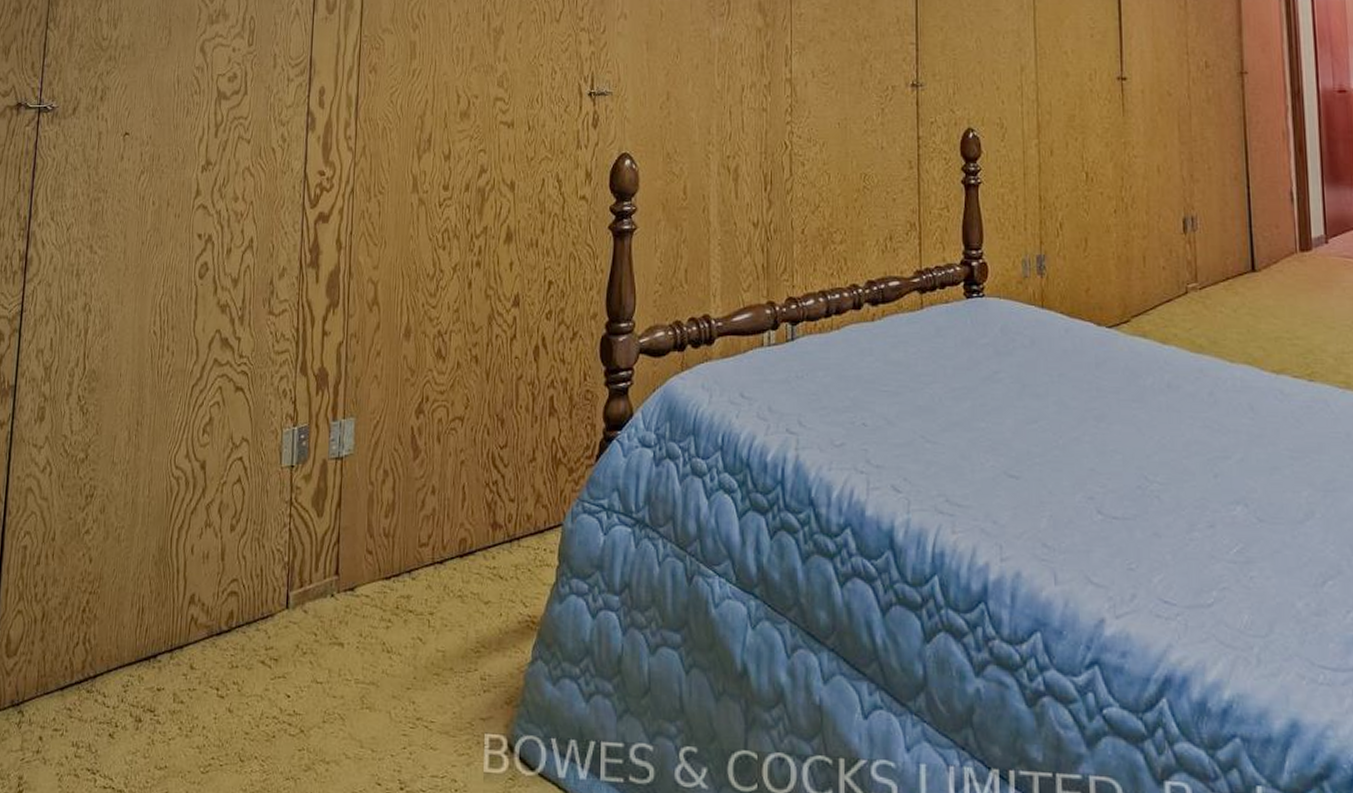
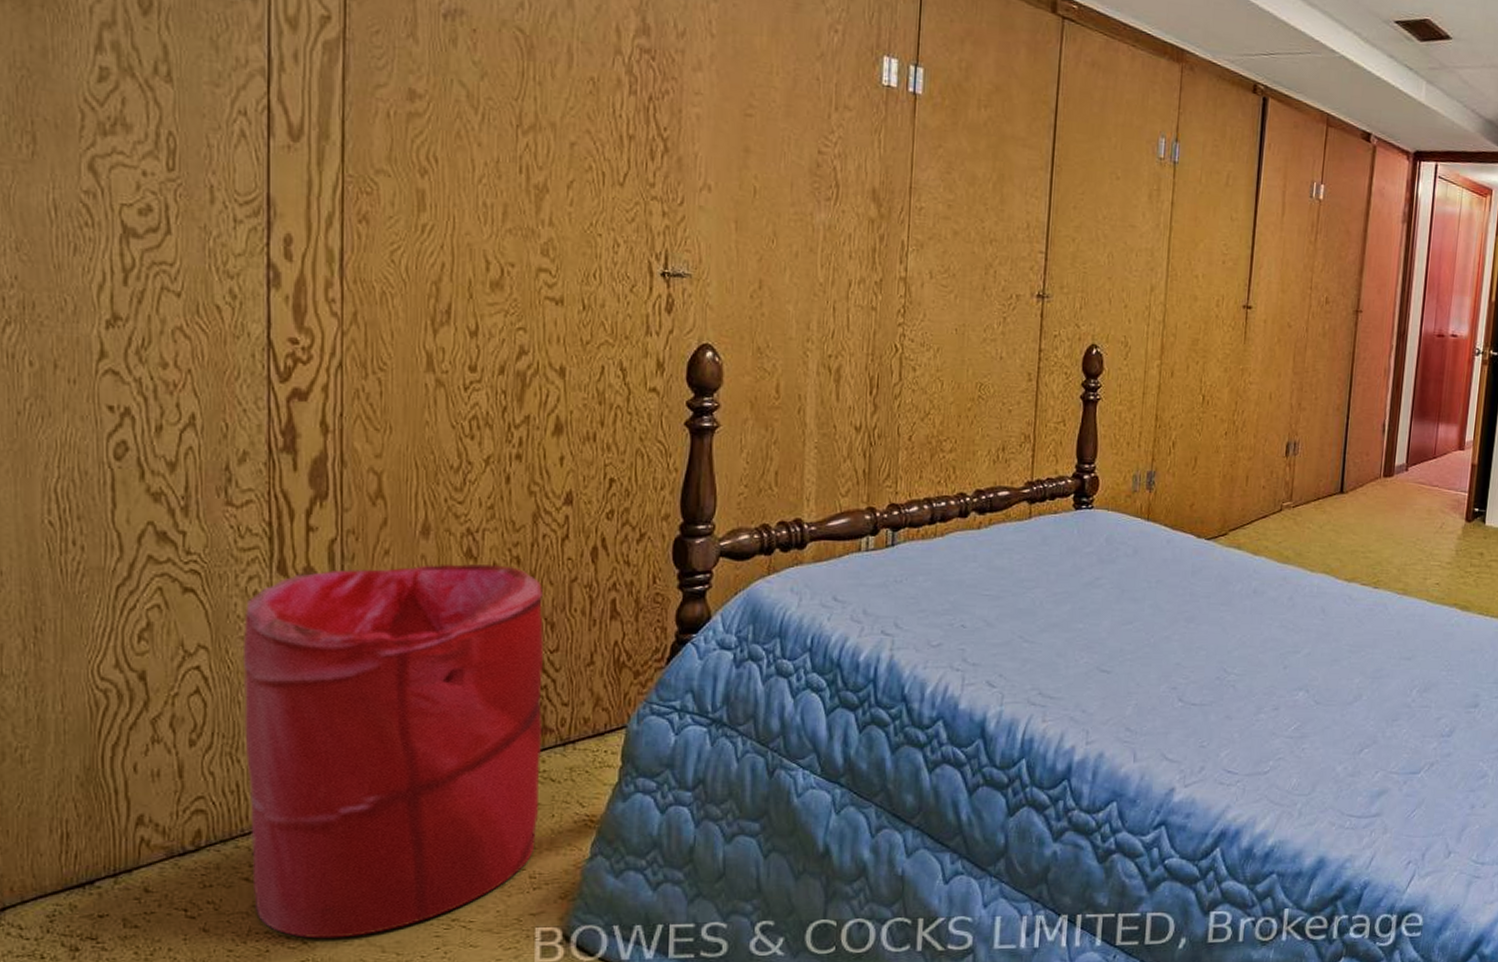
laundry hamper: none [267,363,496,729] -> present [242,563,545,939]

